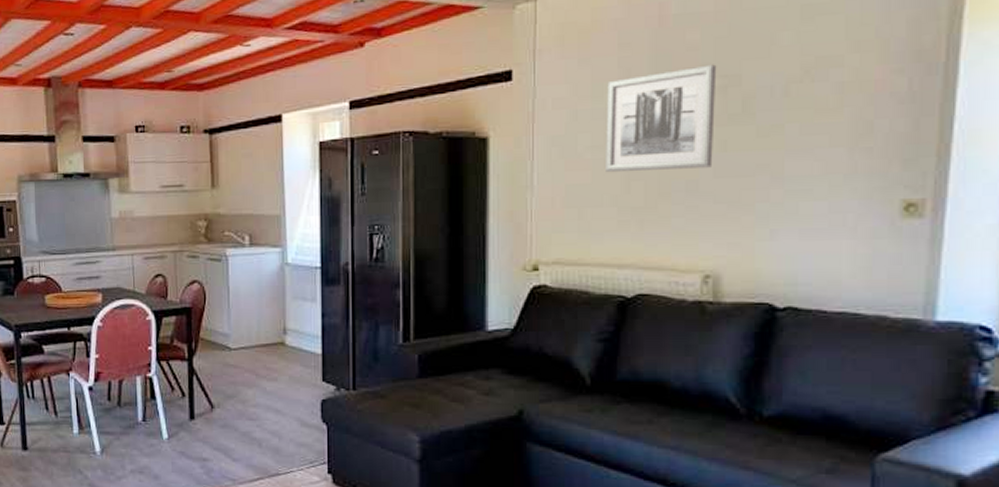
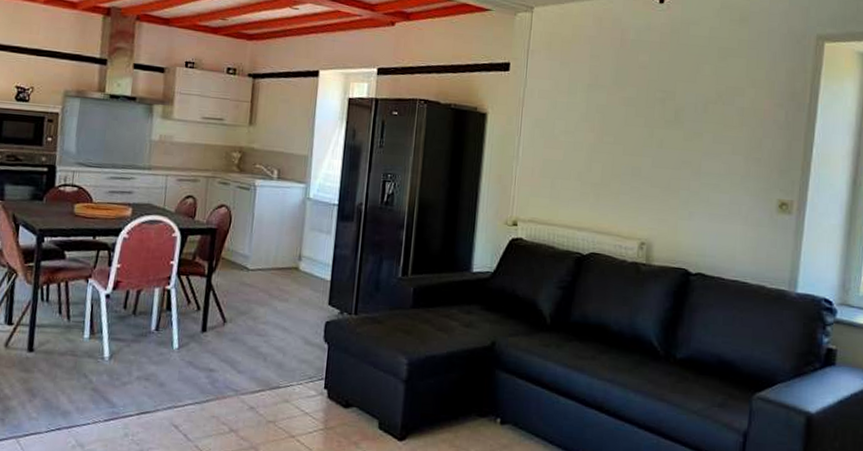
wall art: present [606,64,717,173] -> none [574,81,659,159]

